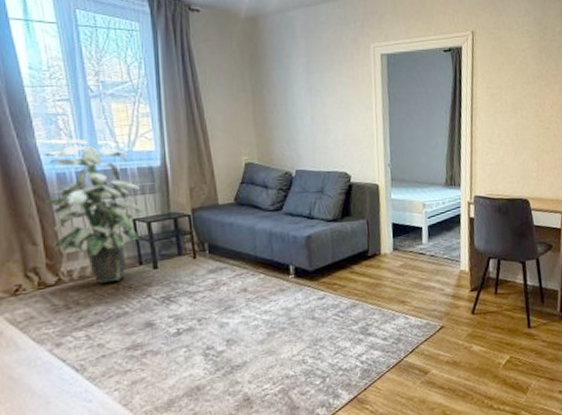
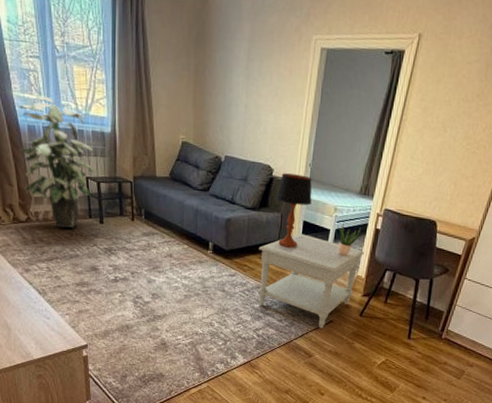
side table: none [347,237,463,338] -> present [258,233,365,328]
table lamp: none [358,176,398,256] -> present [276,173,312,249]
potted plant: none [430,216,455,252] -> present [337,221,361,256]

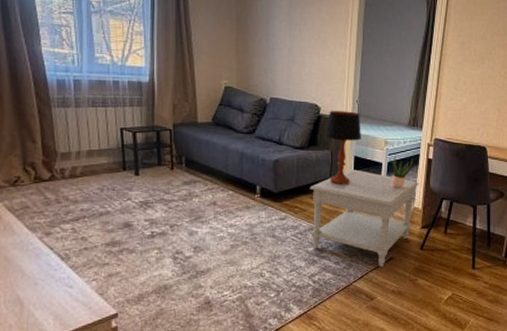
indoor plant: present [18,95,95,229] -> none [46,49,131,184]

